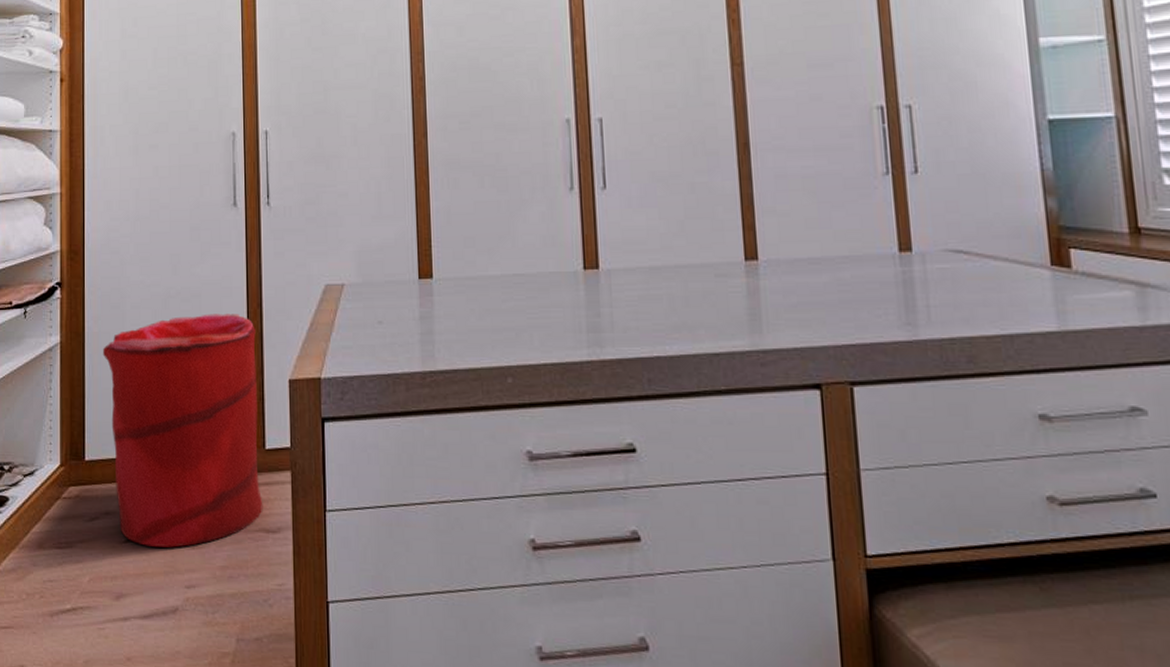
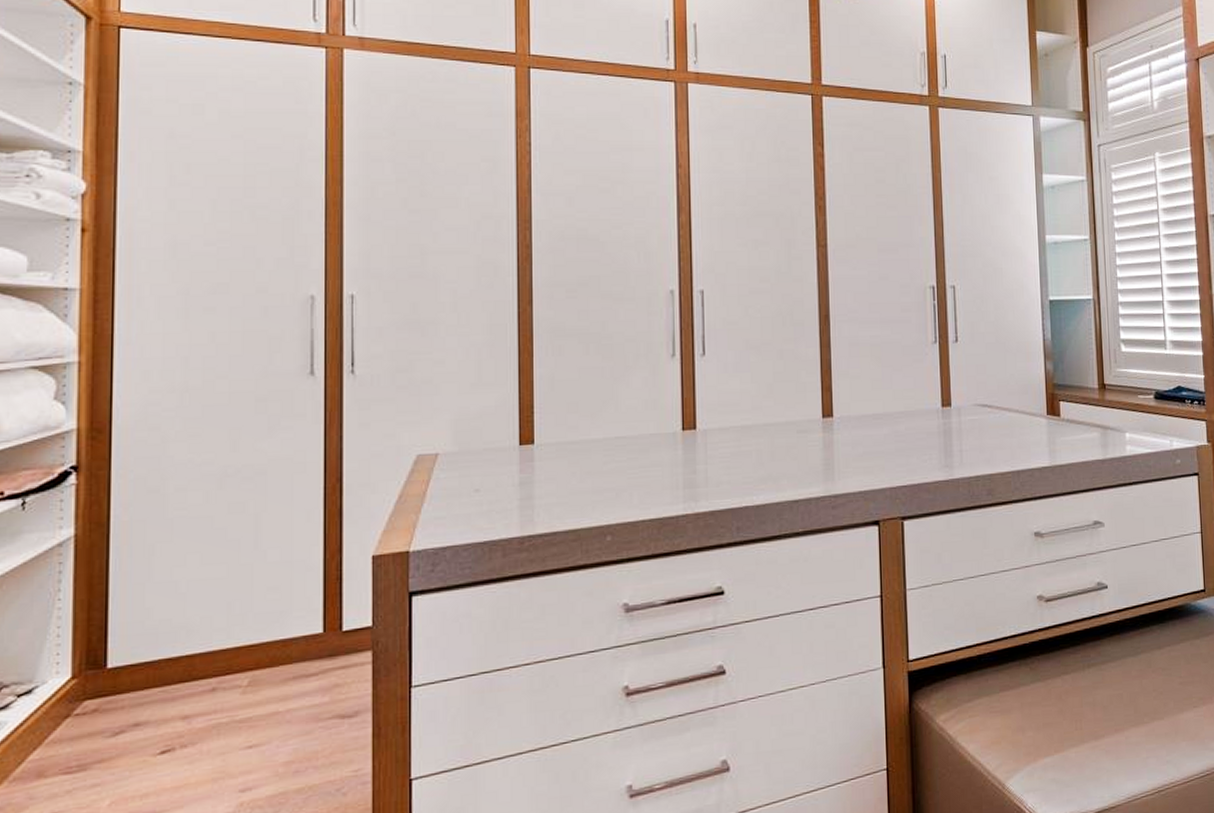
laundry hamper: present [102,314,263,548] -> none [134,490,338,754]

